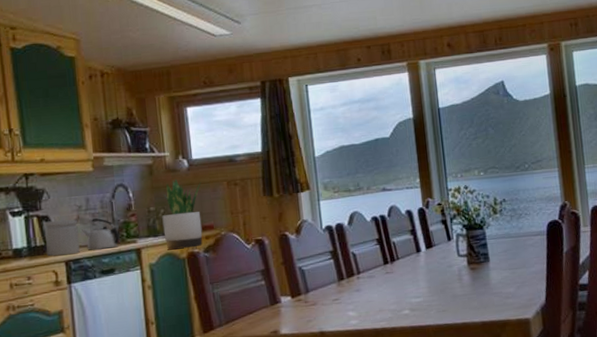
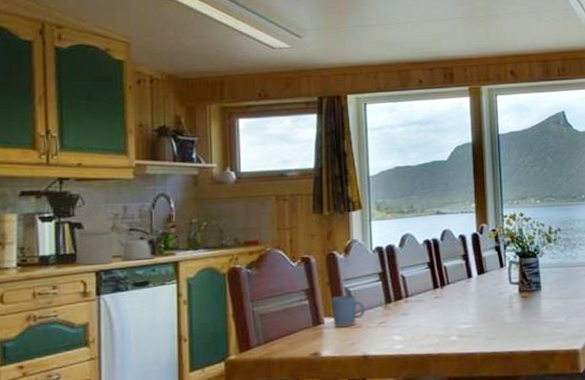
planter: present [162,179,203,250] -> none [204,191,249,265]
mug: none [286,274,320,305] -> present [331,295,366,327]

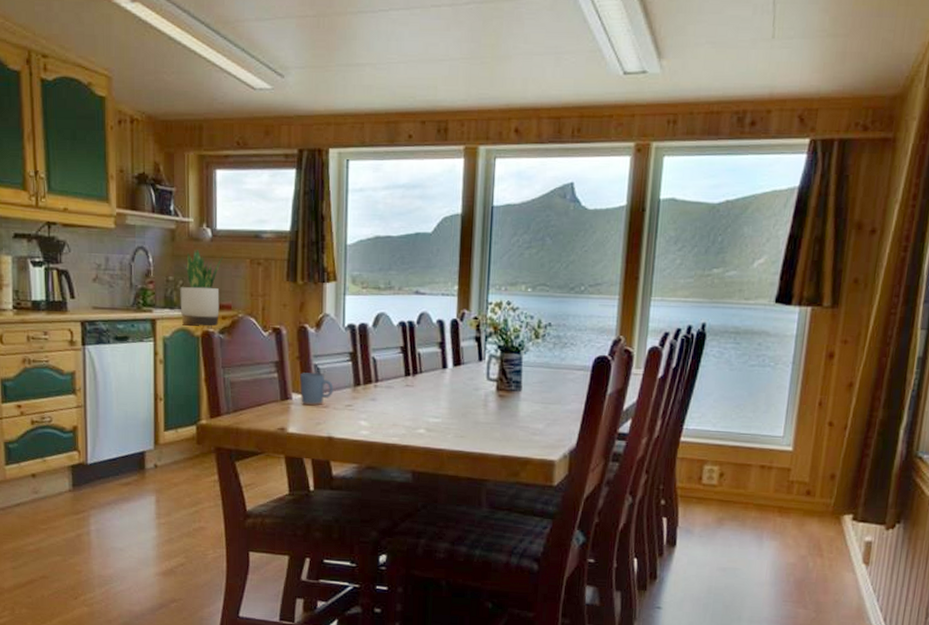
jar: present [76,227,113,266] -> none [64,276,96,315]
kettle: present [116,227,157,262] -> none [99,279,136,315]
planter: none [204,191,249,265] -> present [180,249,224,327]

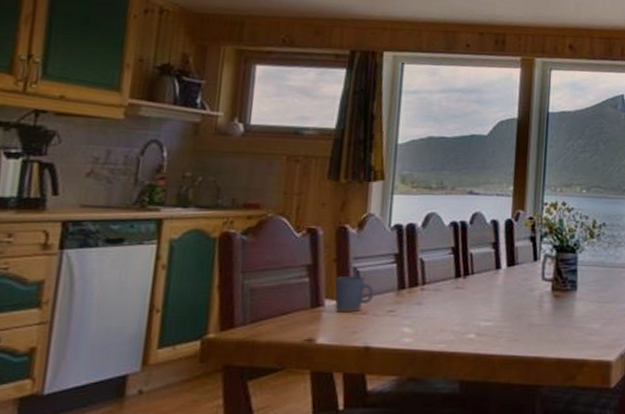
planter: present [180,249,224,327] -> none [196,144,256,227]

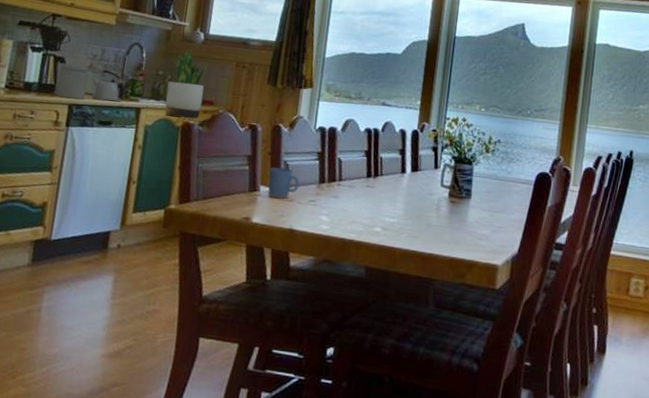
jar: none [41,170,90,215] -> present [54,62,90,100]
kettle: none [93,174,140,214] -> present [91,69,125,102]
planter: none [196,144,256,227] -> present [165,49,212,119]

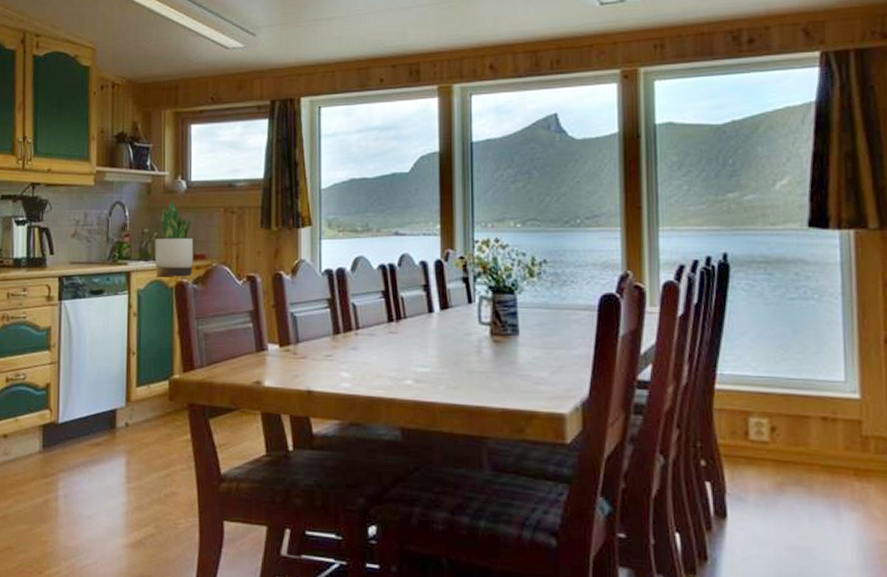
jar: present [54,62,90,100] -> none [43,233,74,270]
kettle: present [91,69,125,102] -> none [77,234,112,269]
mug: present [268,167,300,199] -> none [276,320,312,356]

